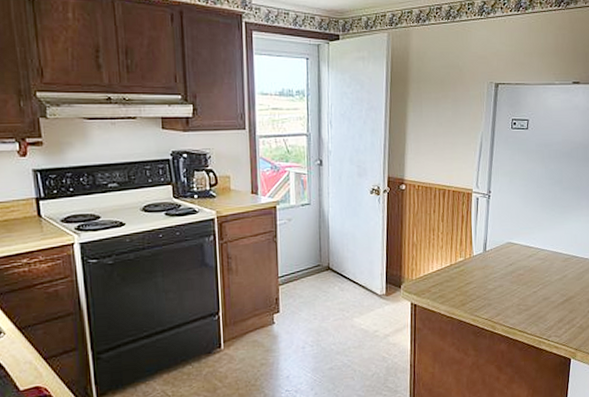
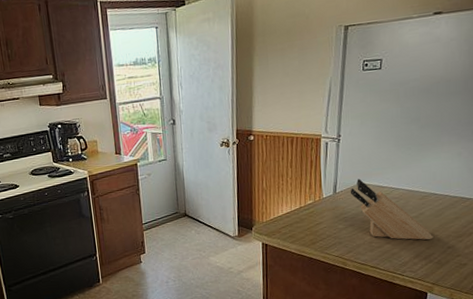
knife block: none [499,237,576,304] -> present [350,178,434,240]

